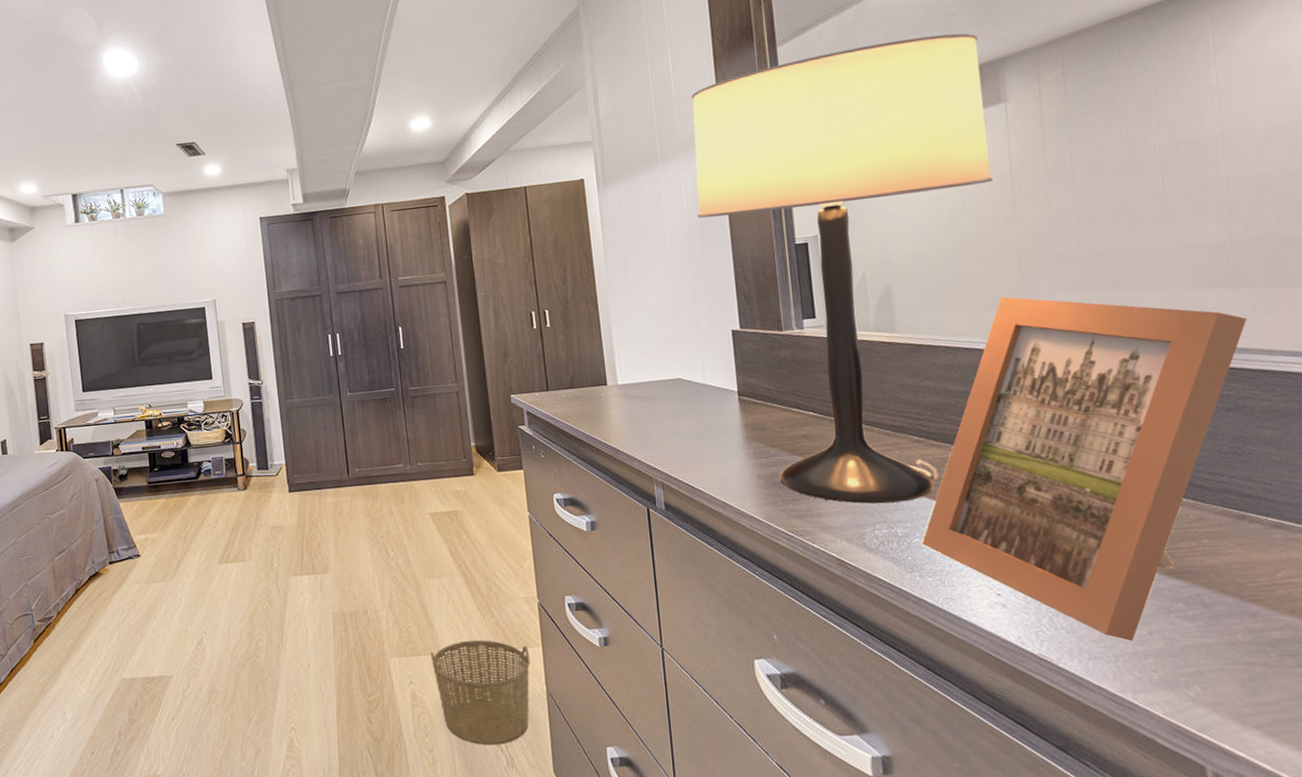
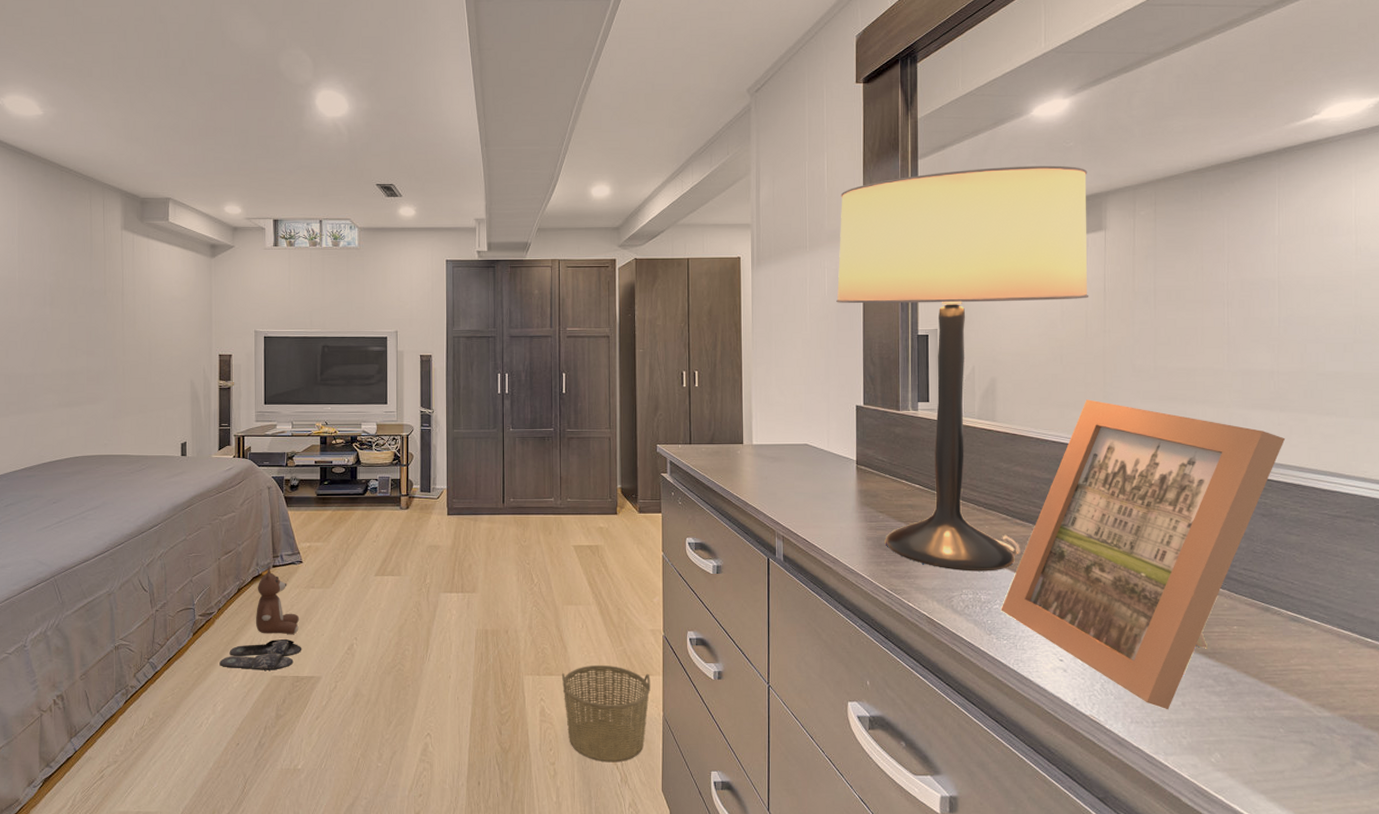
slippers: none [64,639,149,674] -> present [219,639,301,670]
teddy bear: none [95,562,144,635] -> present [255,566,300,634]

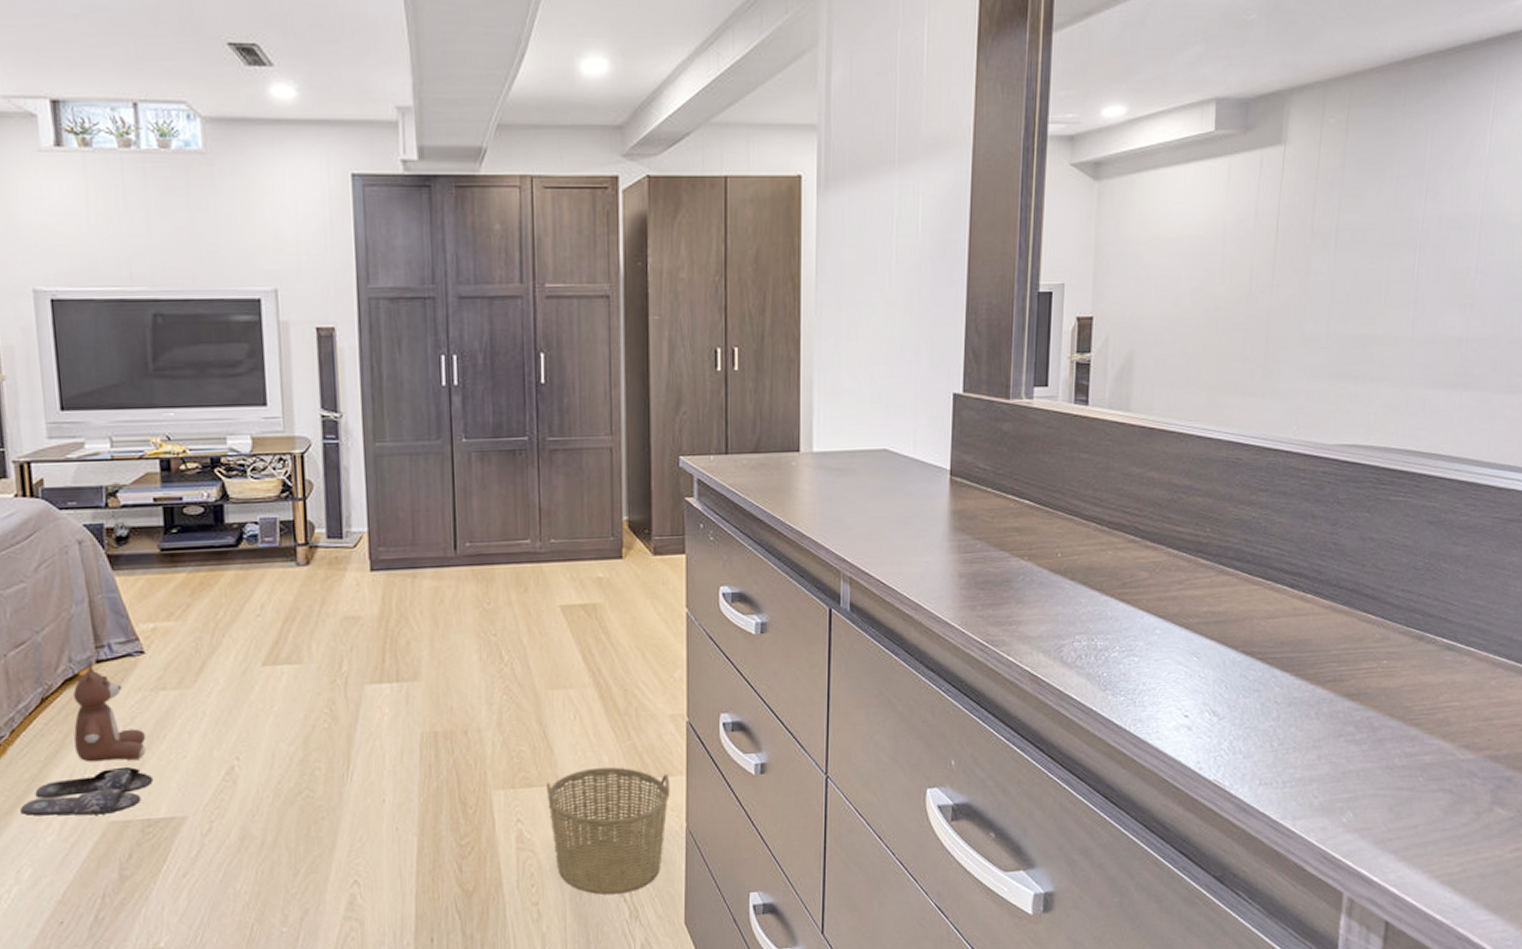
table lamp: present [836,165,1089,572] -> none [933,46,1271,612]
picture frame: present [1001,399,1286,710] -> none [1120,379,1466,767]

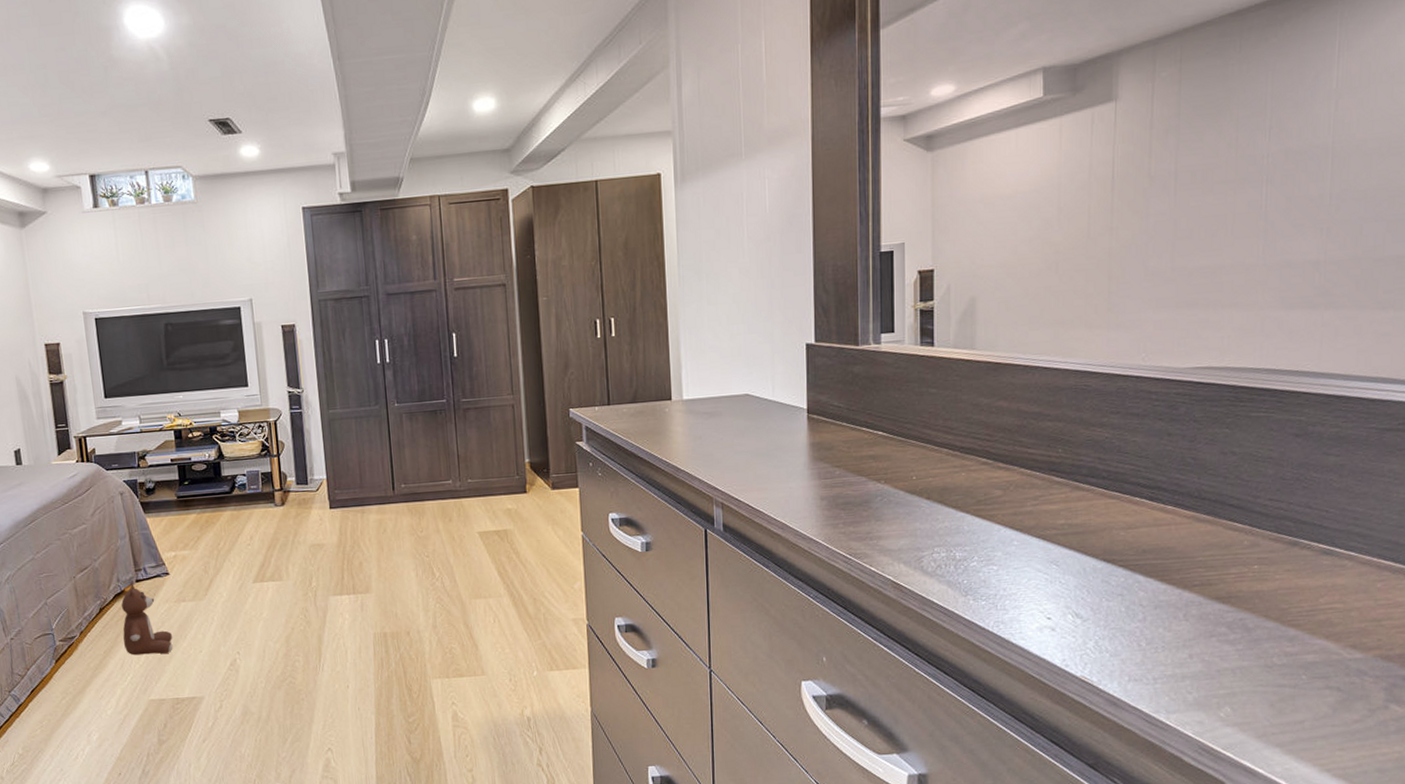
slippers: present [20,767,152,816] -> none [88,659,179,695]
basket: present [545,766,670,895] -> none [473,661,576,765]

